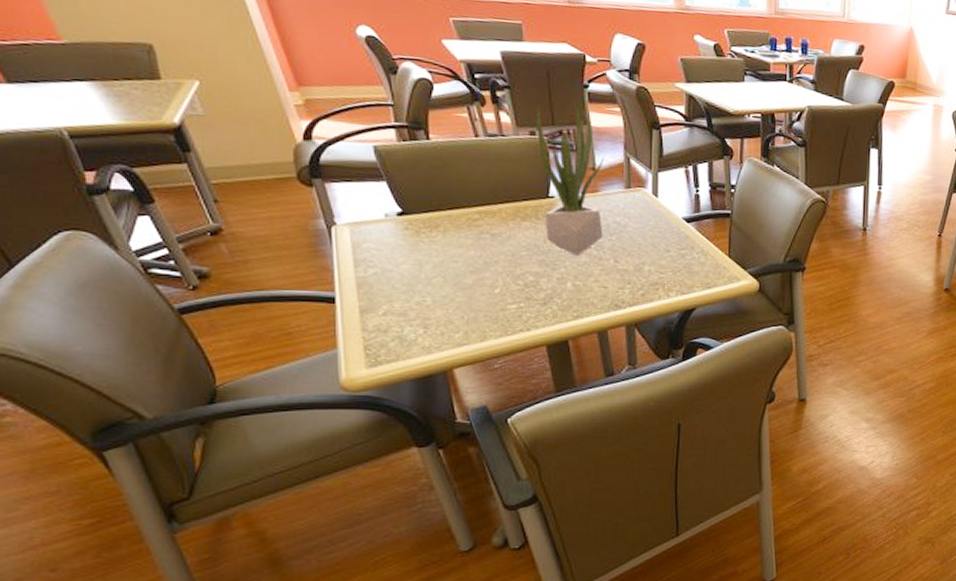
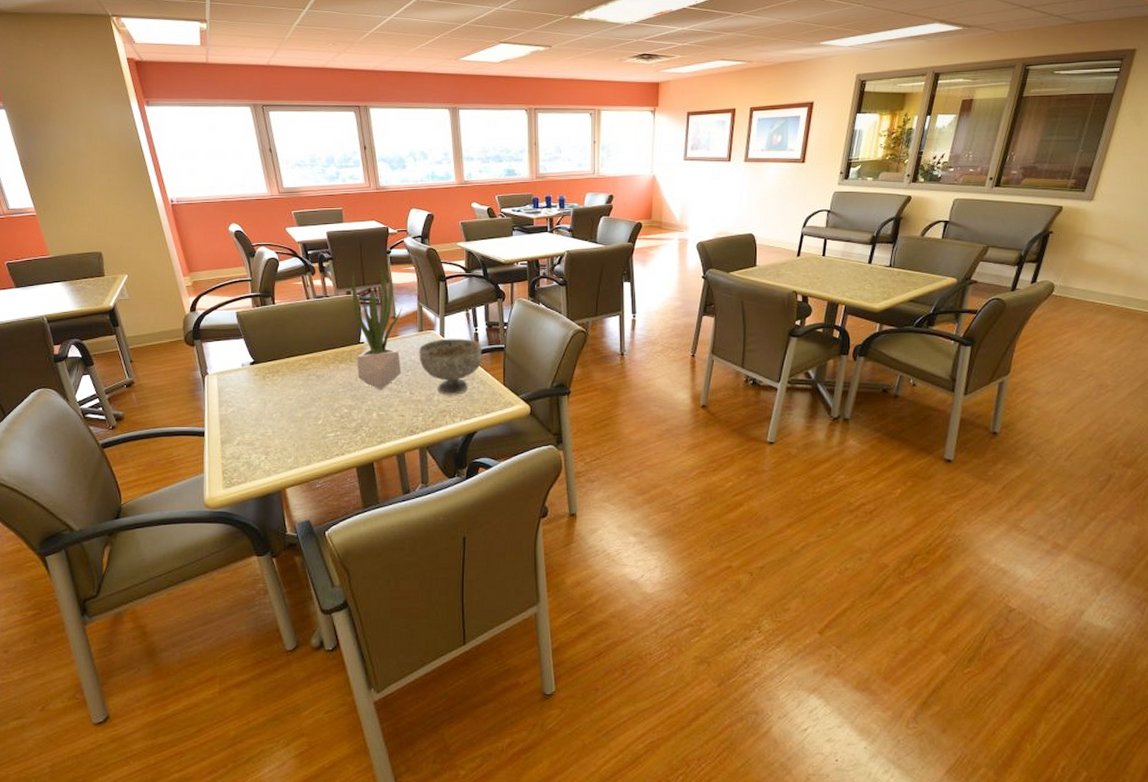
bowl: none [624,198,704,266] -> present [418,338,482,395]

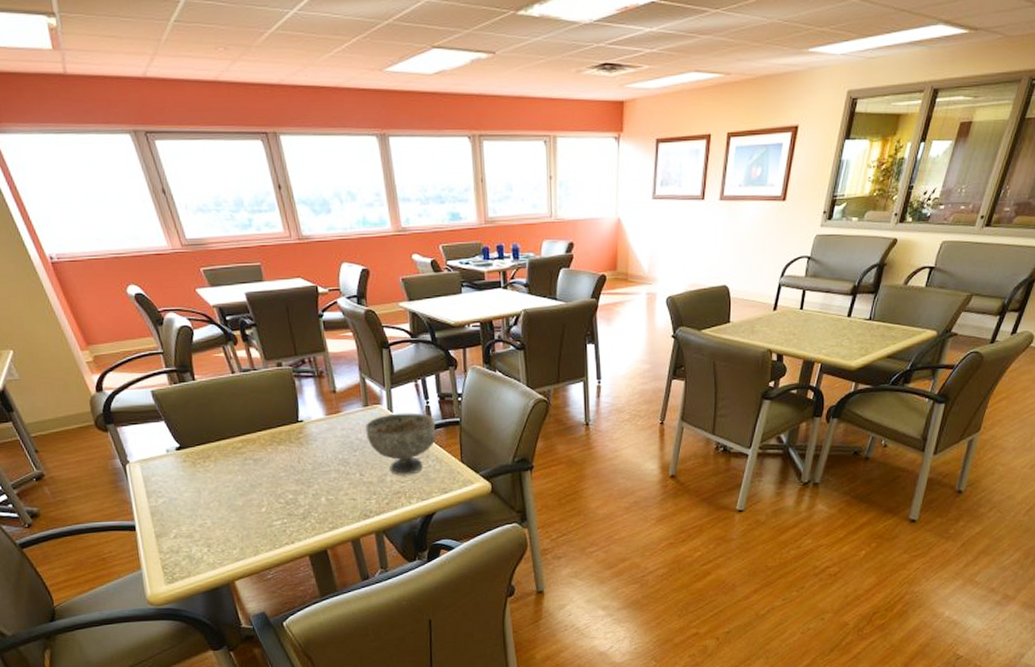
potted plant: present [349,265,402,390] -> none [279,331,348,473]

